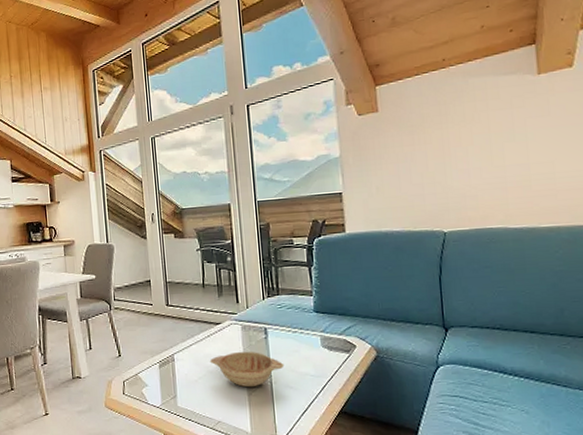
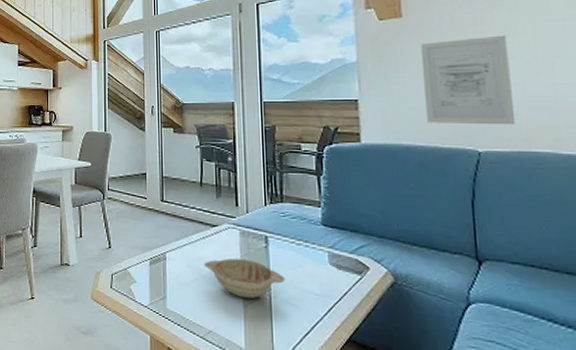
wall art: none [394,124,474,210] -> present [420,35,516,125]

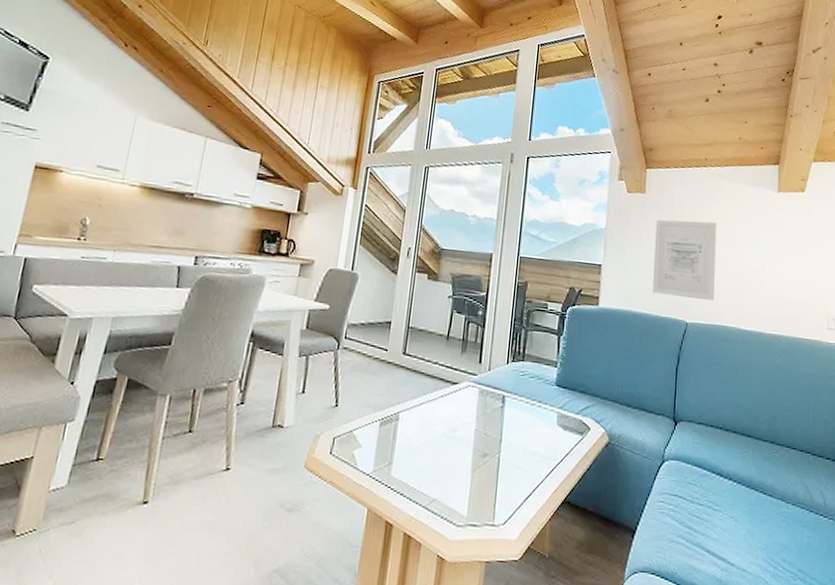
decorative bowl: present [203,258,286,299] -> none [437,418,516,463]

